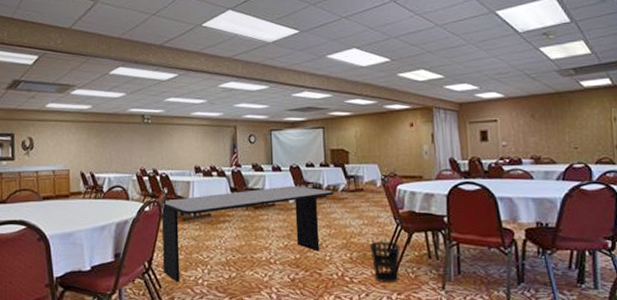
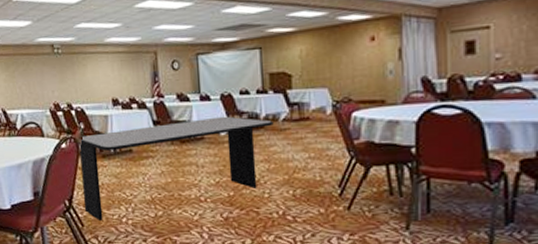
wastebasket: present [370,241,401,284] -> none [317,176,355,223]

